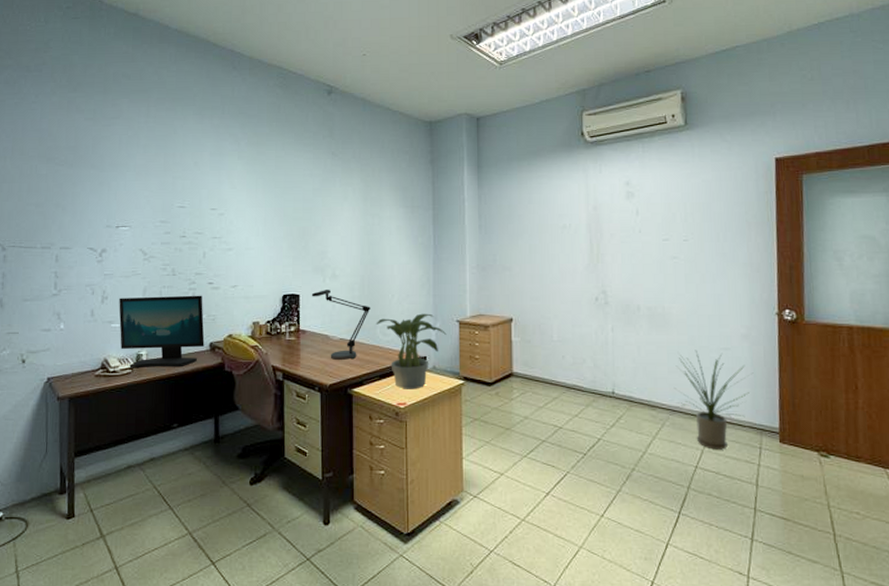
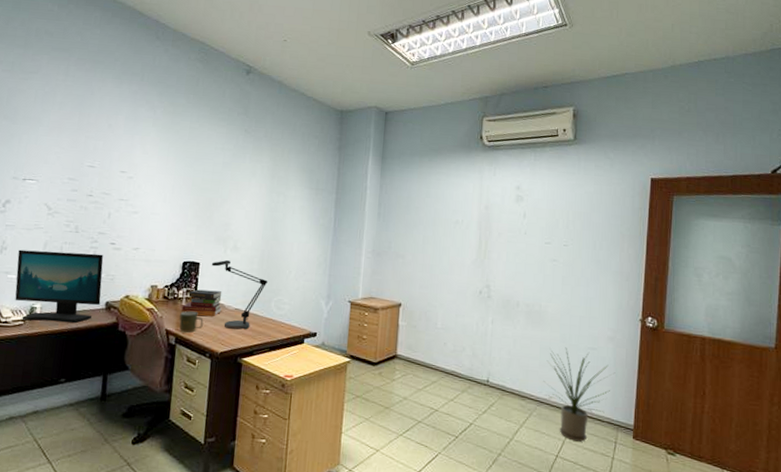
mug: none [285,344,309,367] -> present [179,311,204,333]
books: none [286,322,326,349] -> present [181,289,222,317]
potted plant: present [376,313,447,389] -> none [271,291,338,363]

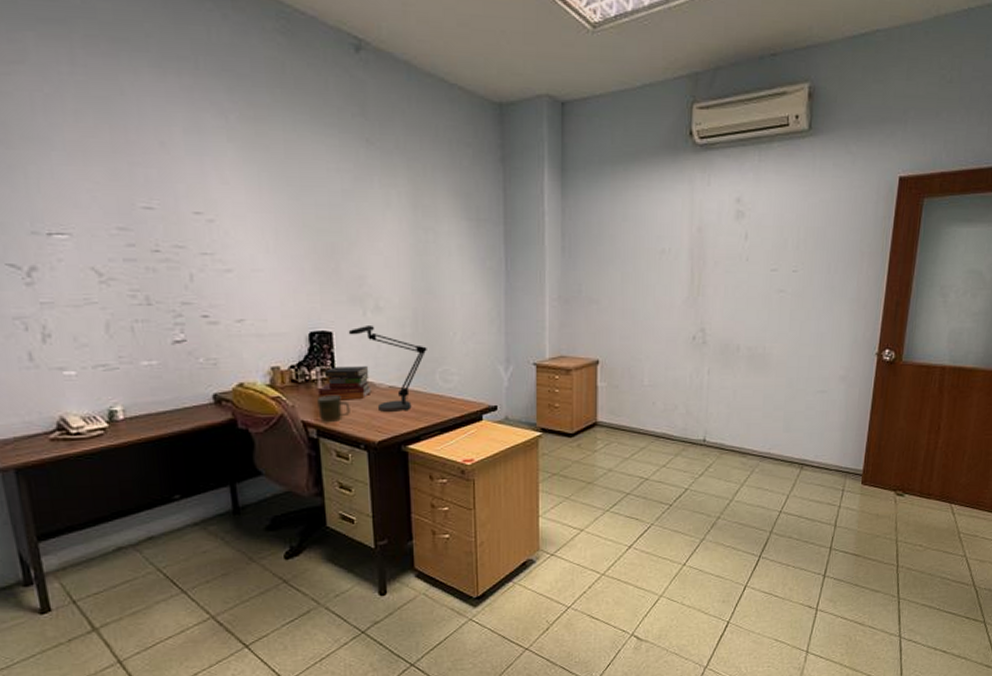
computer monitor: present [15,249,104,324] -> none [69,332,206,429]
house plant: present [543,347,616,442] -> none [766,393,846,494]

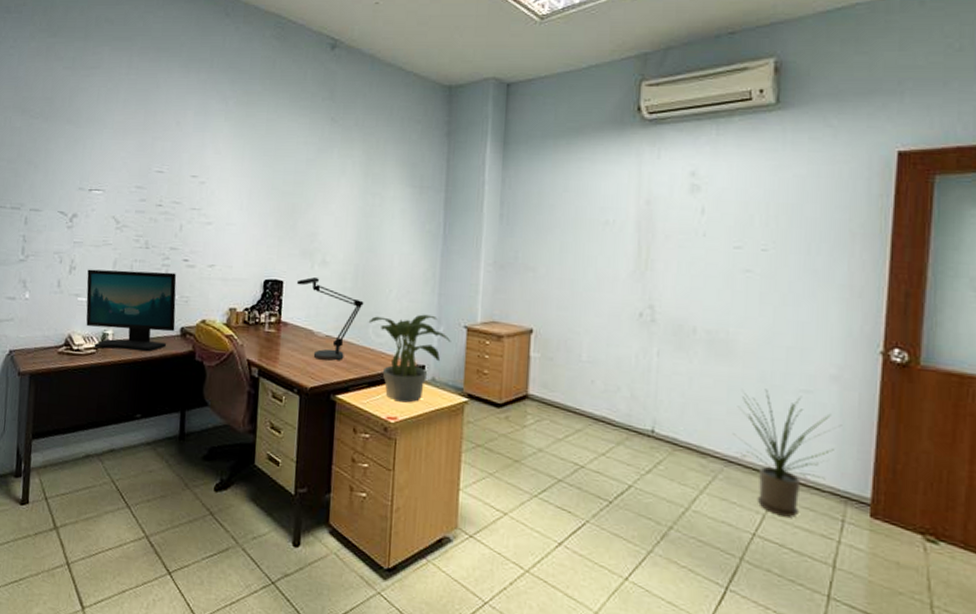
computer monitor: none [69,332,206,429] -> present [86,269,177,352]
mug: present [317,394,350,422] -> none [262,338,290,364]
books: present [318,366,372,400] -> none [264,312,311,346]
potted plant: none [434,355,521,444] -> present [368,314,451,403]
house plant: none [766,393,846,494] -> present [732,388,842,518]

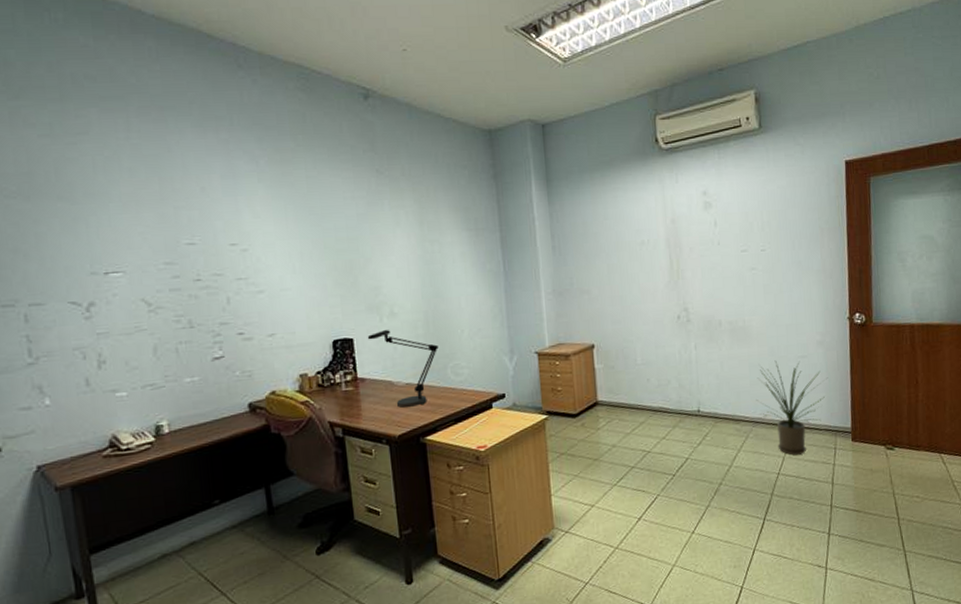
computer monitor: present [86,269,177,352] -> none [122,348,242,443]
potted plant: present [368,314,451,403] -> none [445,347,525,432]

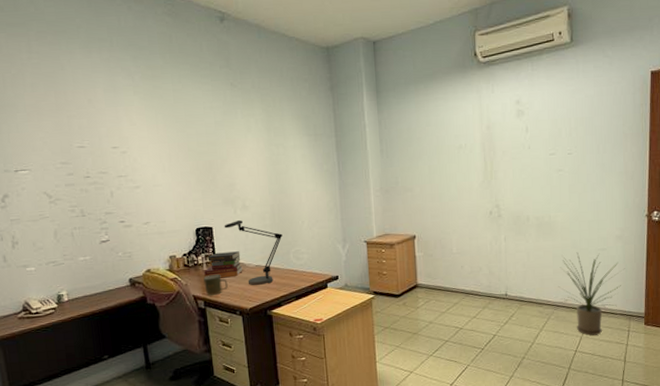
books: none [342,367,391,400] -> present [204,251,243,278]
mug: none [342,395,372,421] -> present [203,274,228,295]

